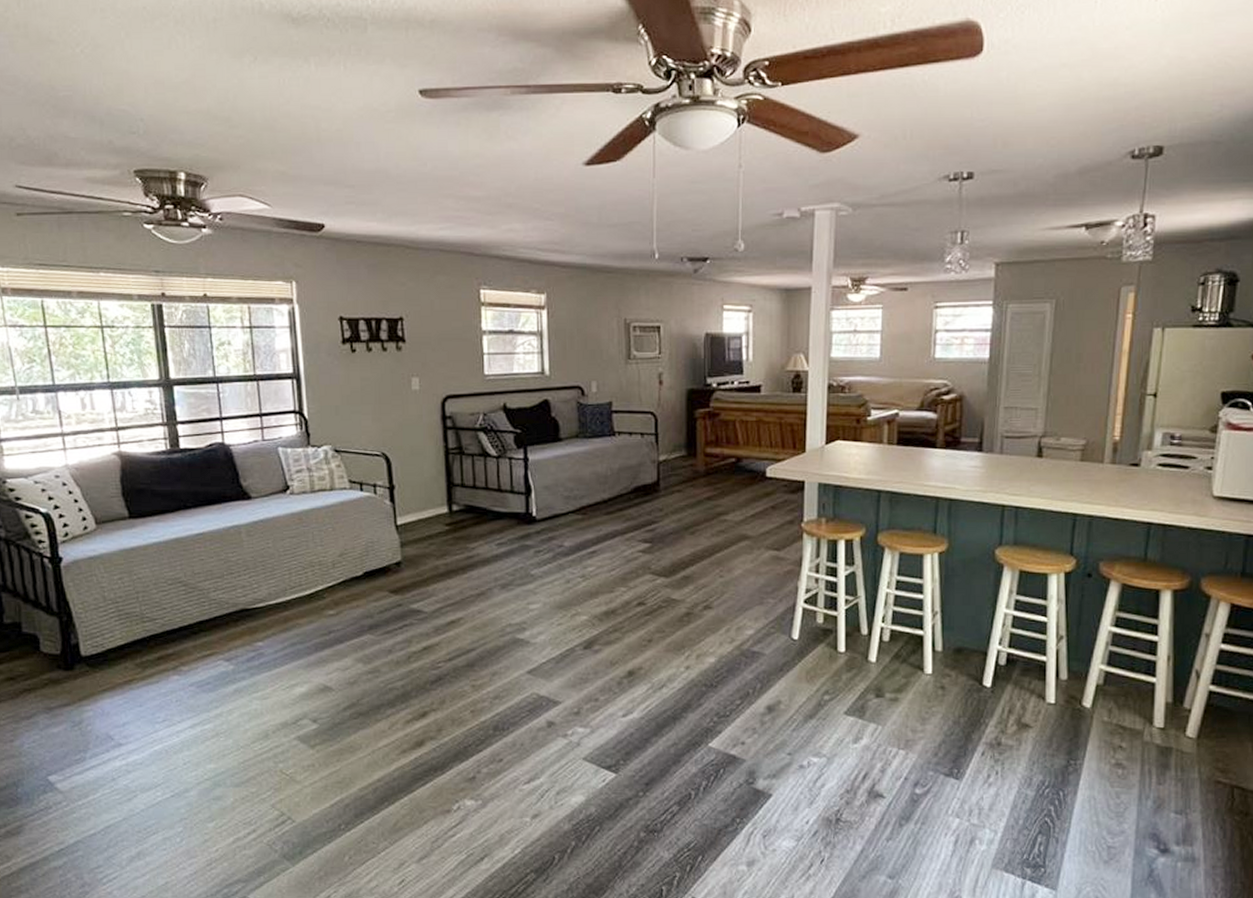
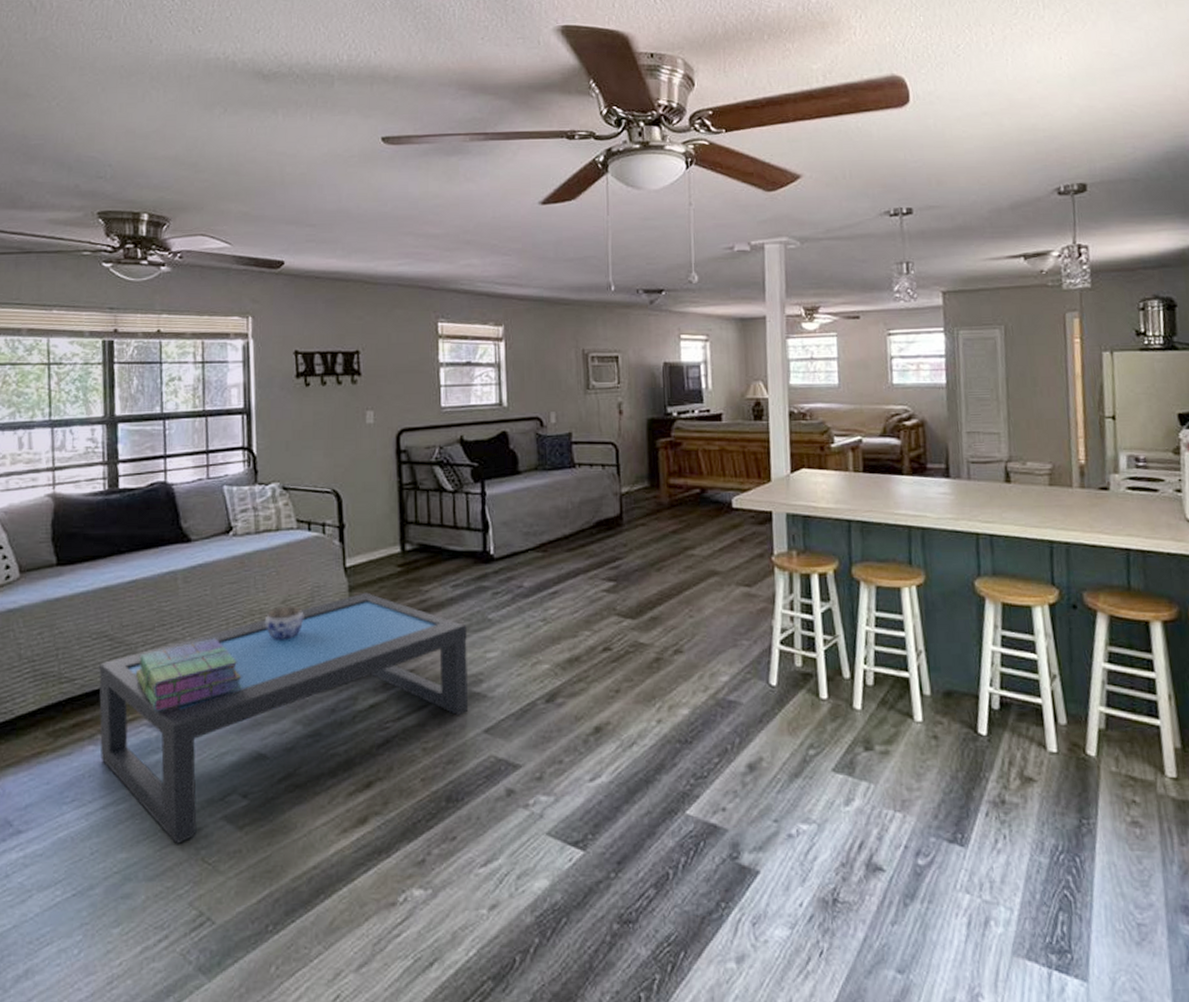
coffee table: none [177,548,513,758] -> present [99,592,469,844]
stack of books: none [209,586,307,649] -> present [135,638,242,712]
jar: none [325,558,359,589] -> present [266,604,303,641]

